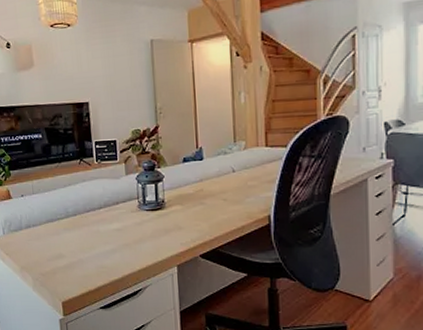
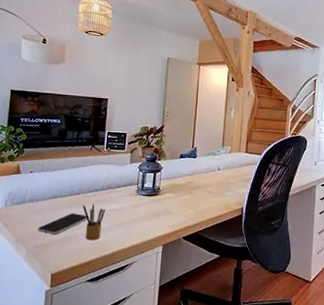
smartphone: none [39,237,89,260] -> present [37,213,87,234]
pencil box: none [81,225,107,265] -> present [82,204,106,241]

